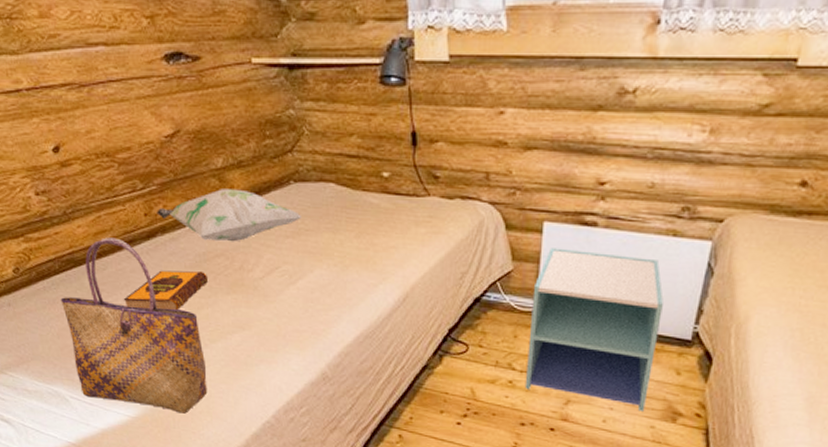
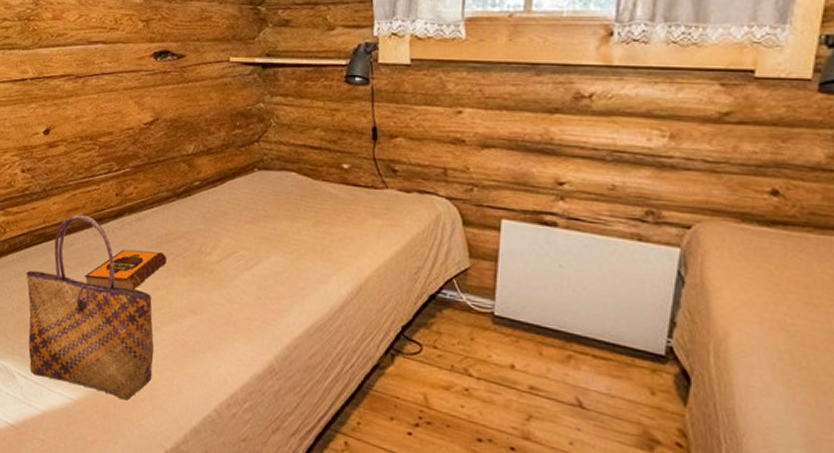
decorative pillow: present [157,189,301,242] -> none [127,173,262,225]
nightstand: present [524,248,663,411] -> none [482,246,631,435]

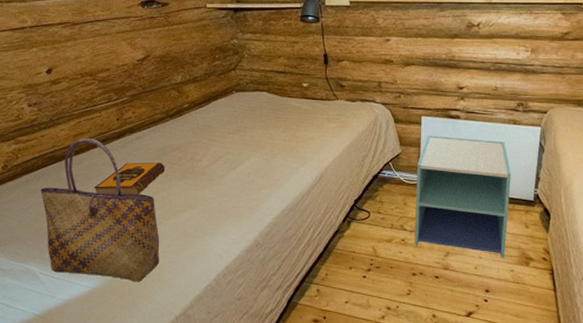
nightstand: none [482,246,631,435] -> present [414,135,511,258]

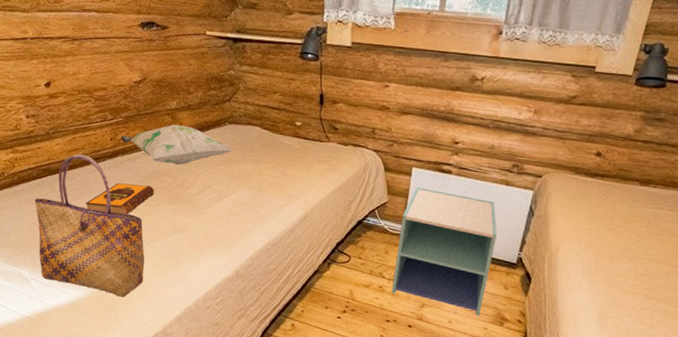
decorative pillow: none [127,98,241,139] -> present [120,124,232,165]

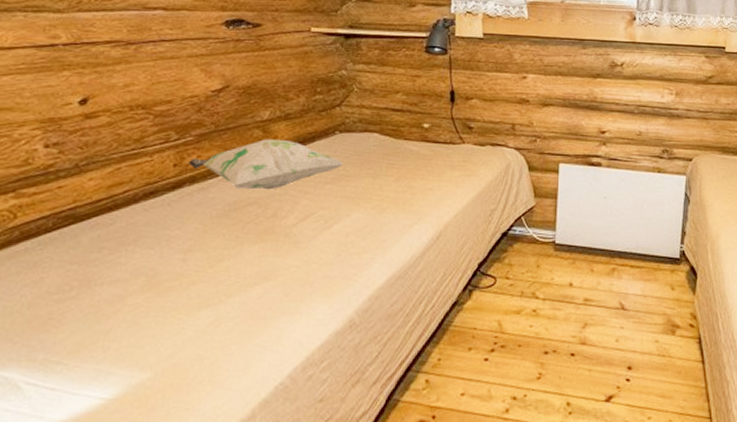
tote bag: present [34,154,145,297] -> none [43,190,217,387]
hardback book: present [85,182,154,214] -> none [127,220,235,266]
nightstand: present [391,187,497,316] -> none [547,185,656,327]

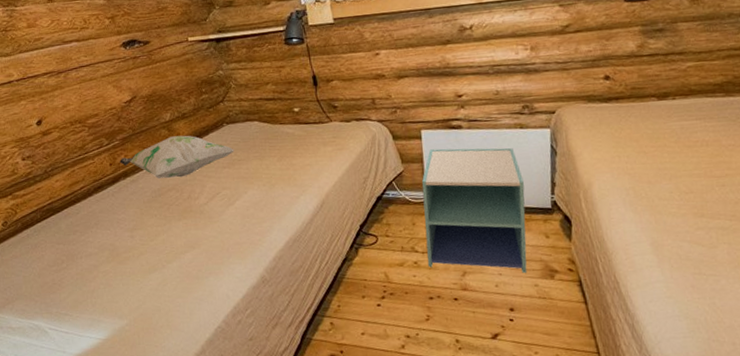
nightstand: none [547,185,656,327] -> present [422,148,527,273]

